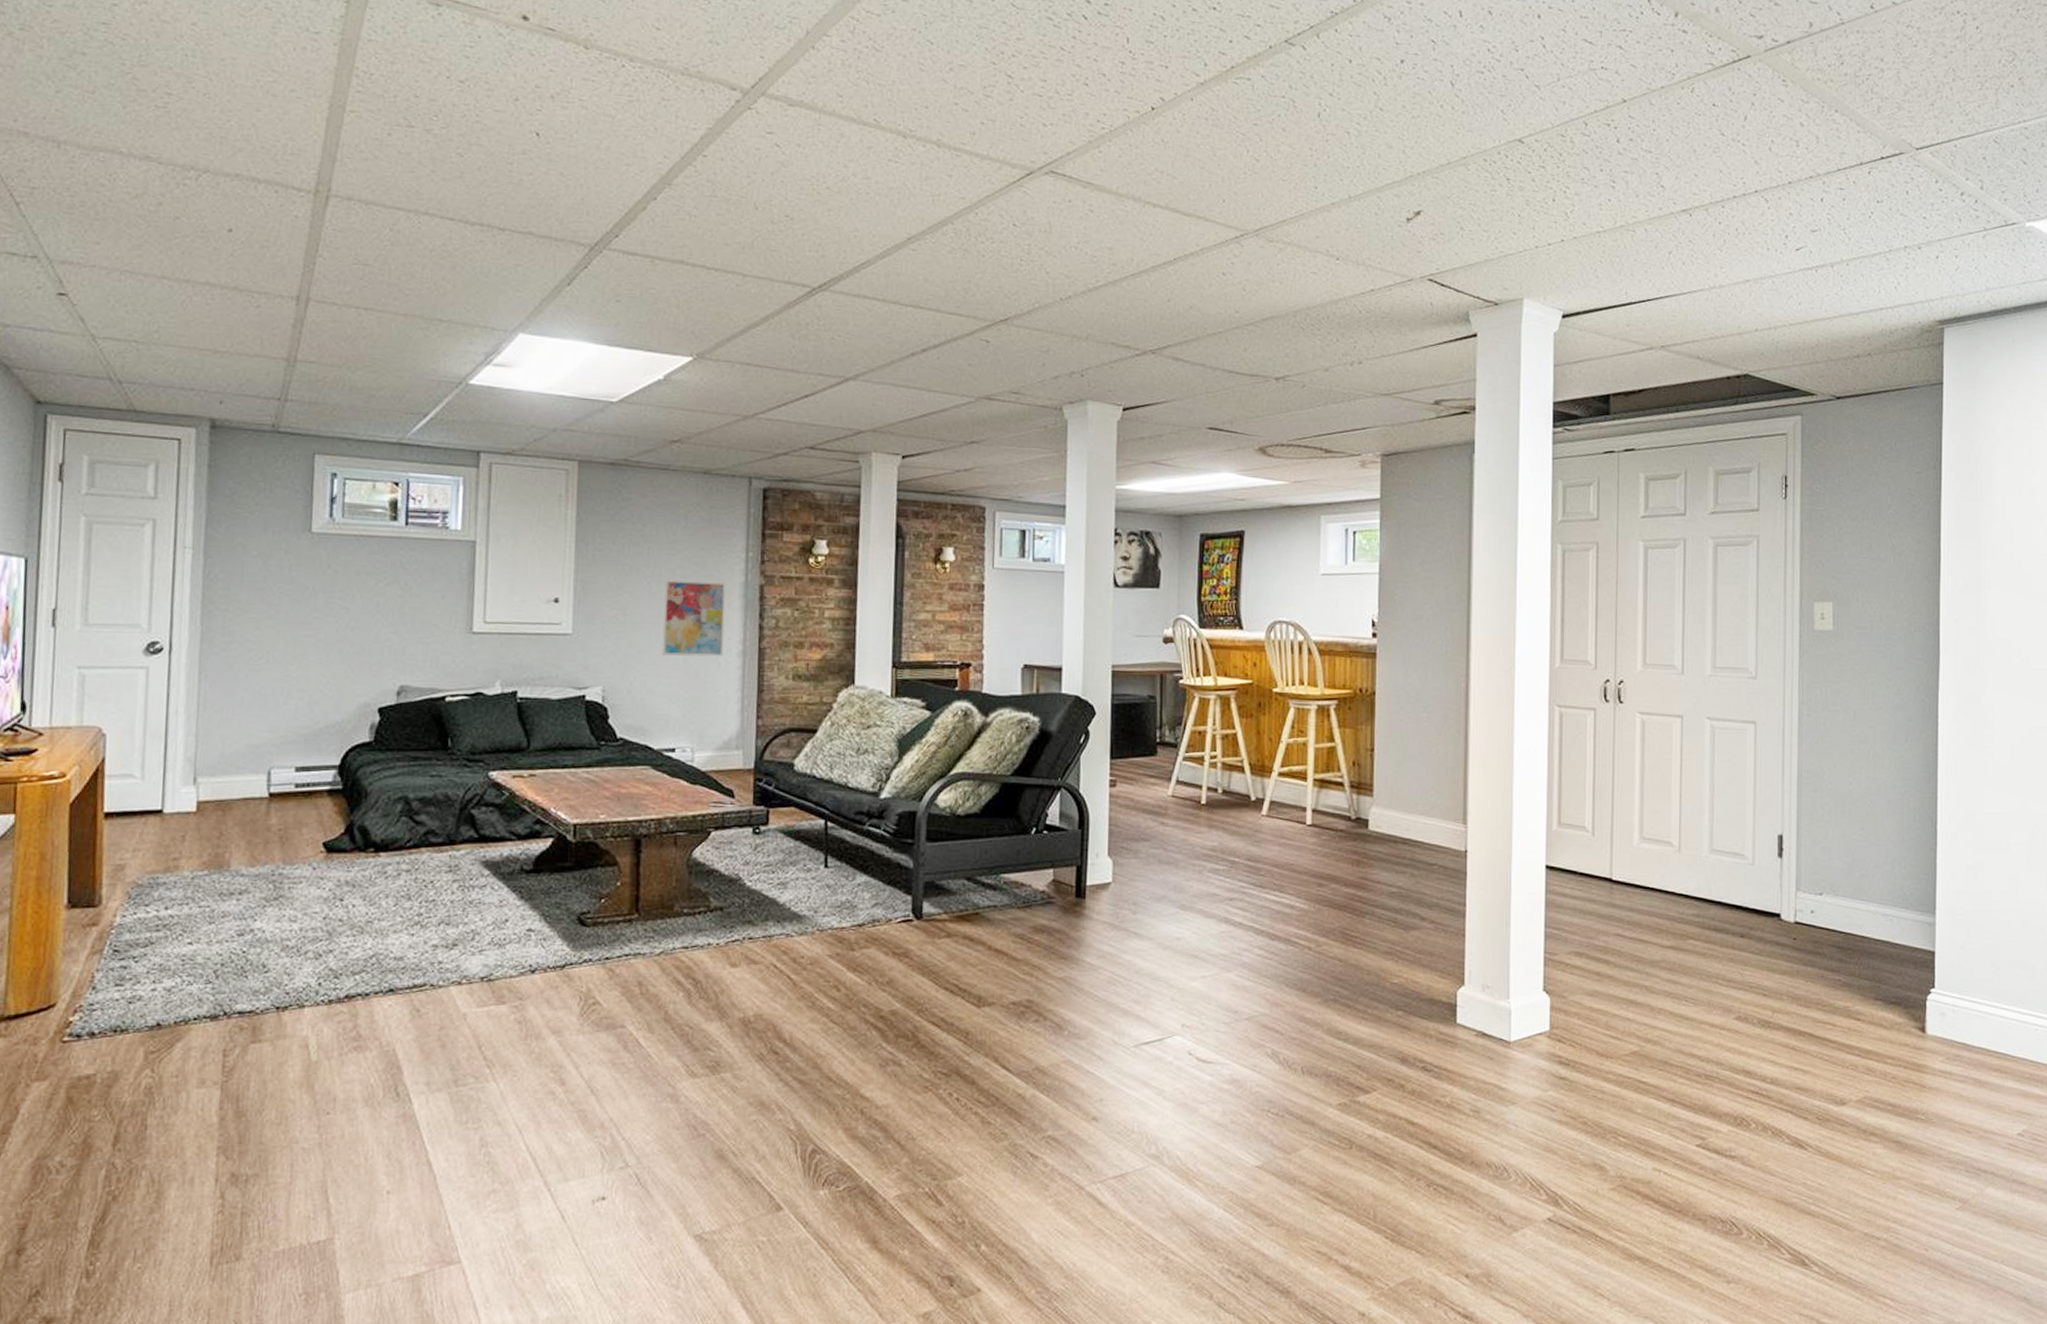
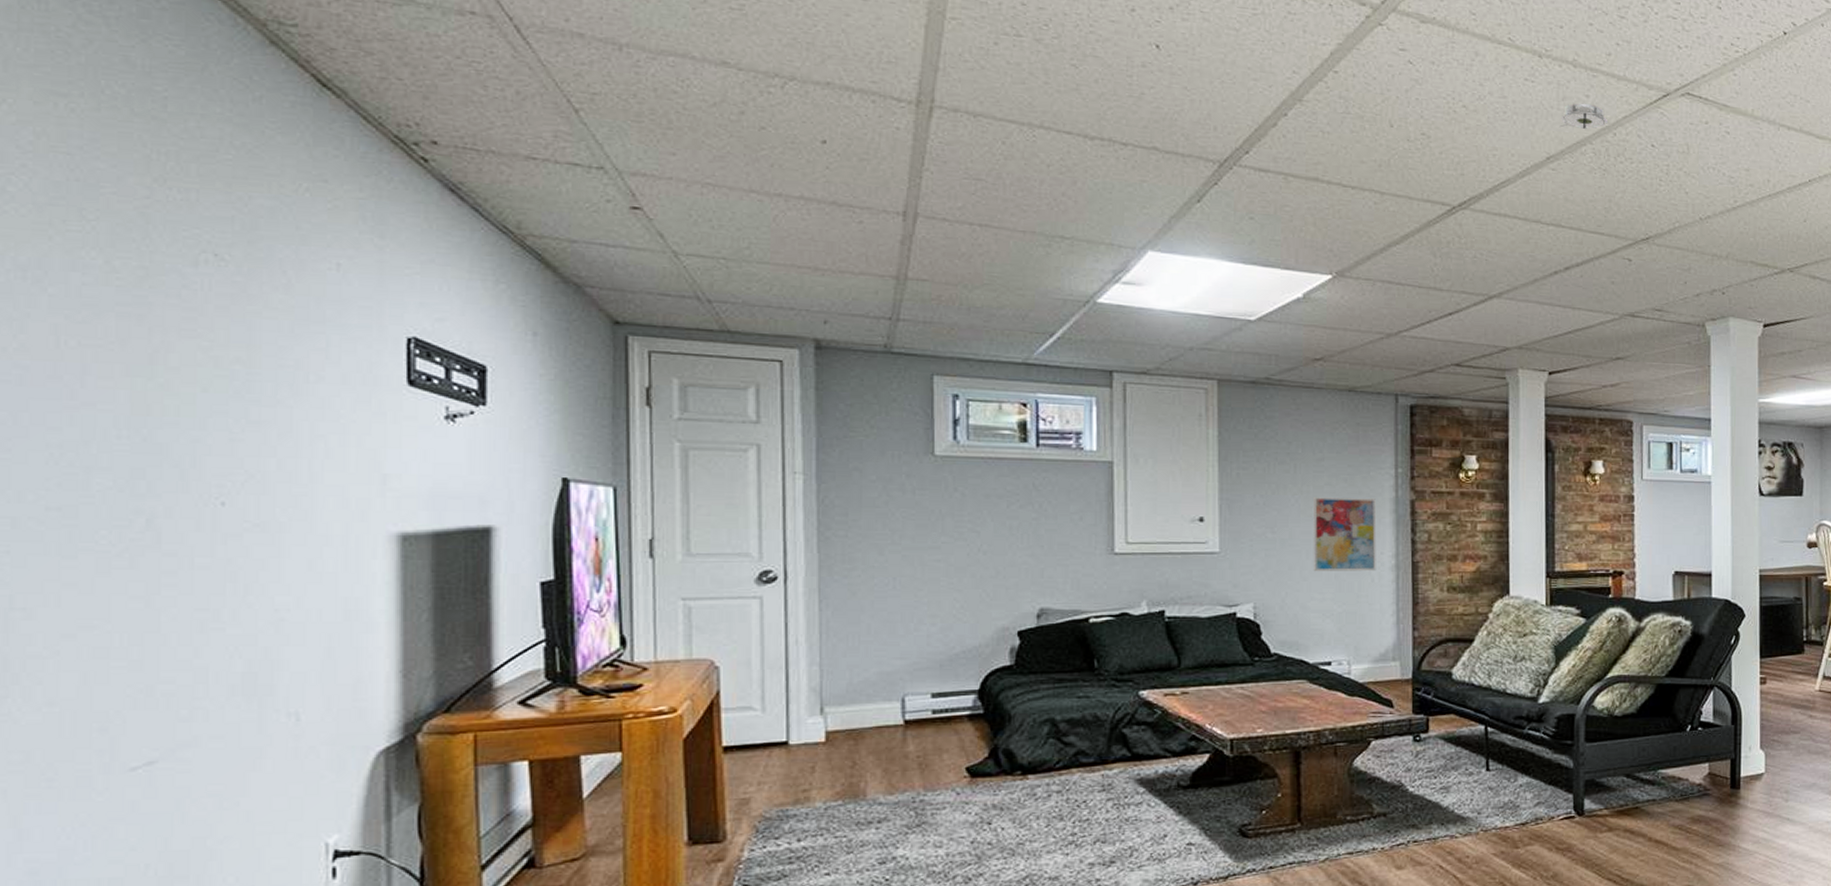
smoke detector: none [921,182,971,209] -> present [1559,102,1609,129]

